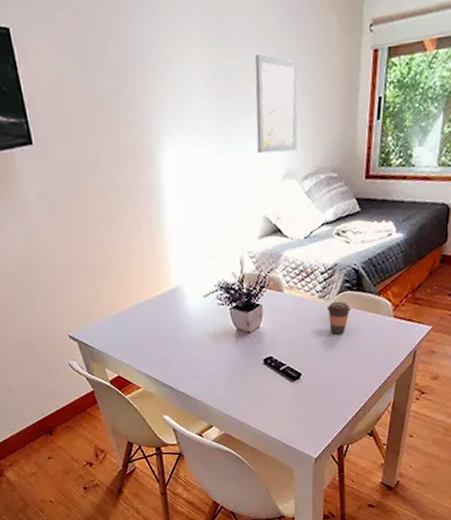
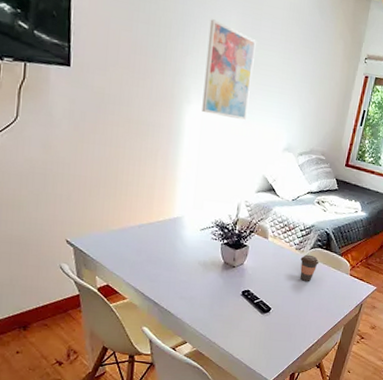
wall art: none [167,37,231,157] -> present [202,19,257,121]
wall art: present [255,54,299,154] -> none [267,53,310,132]

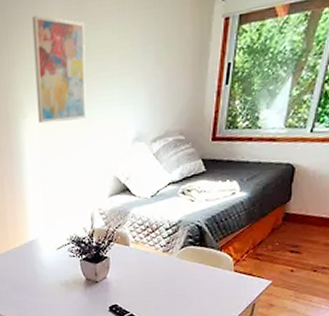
coffee cup: present [300,254,320,281] -> none [170,255,194,286]

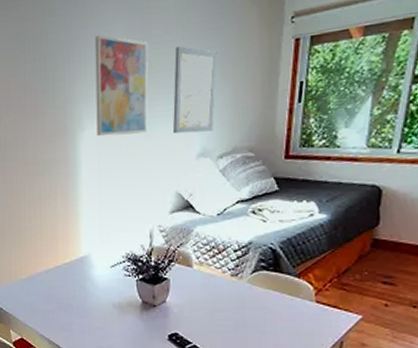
wall art: none [110,27,152,119] -> present [173,46,218,134]

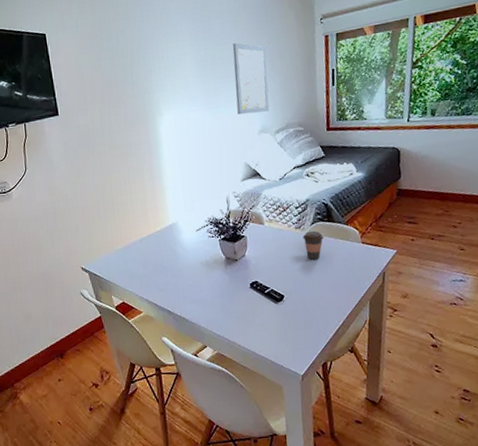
wall art: present [94,35,149,137] -> none [164,34,216,120]
coffee cup: none [239,280,267,316] -> present [302,230,324,260]

